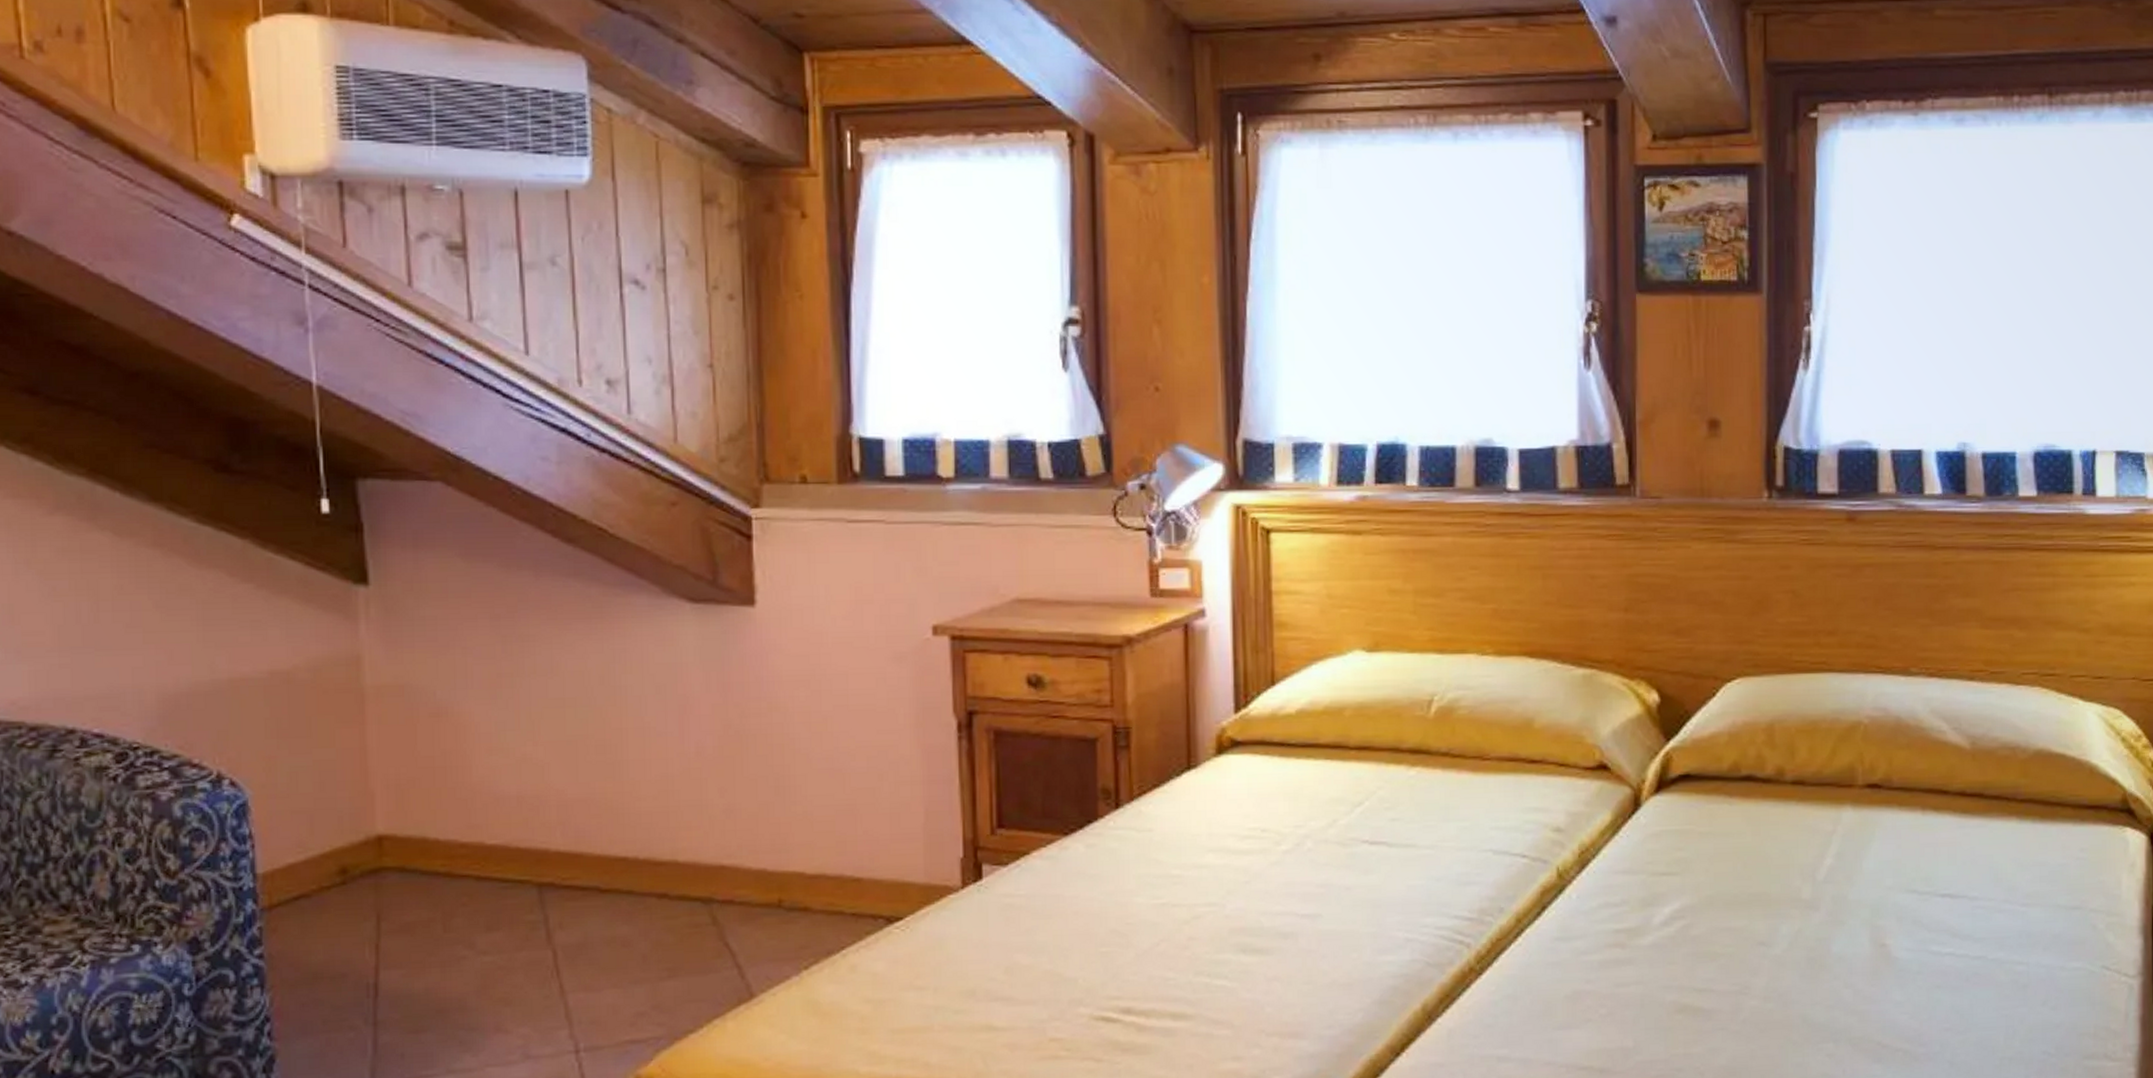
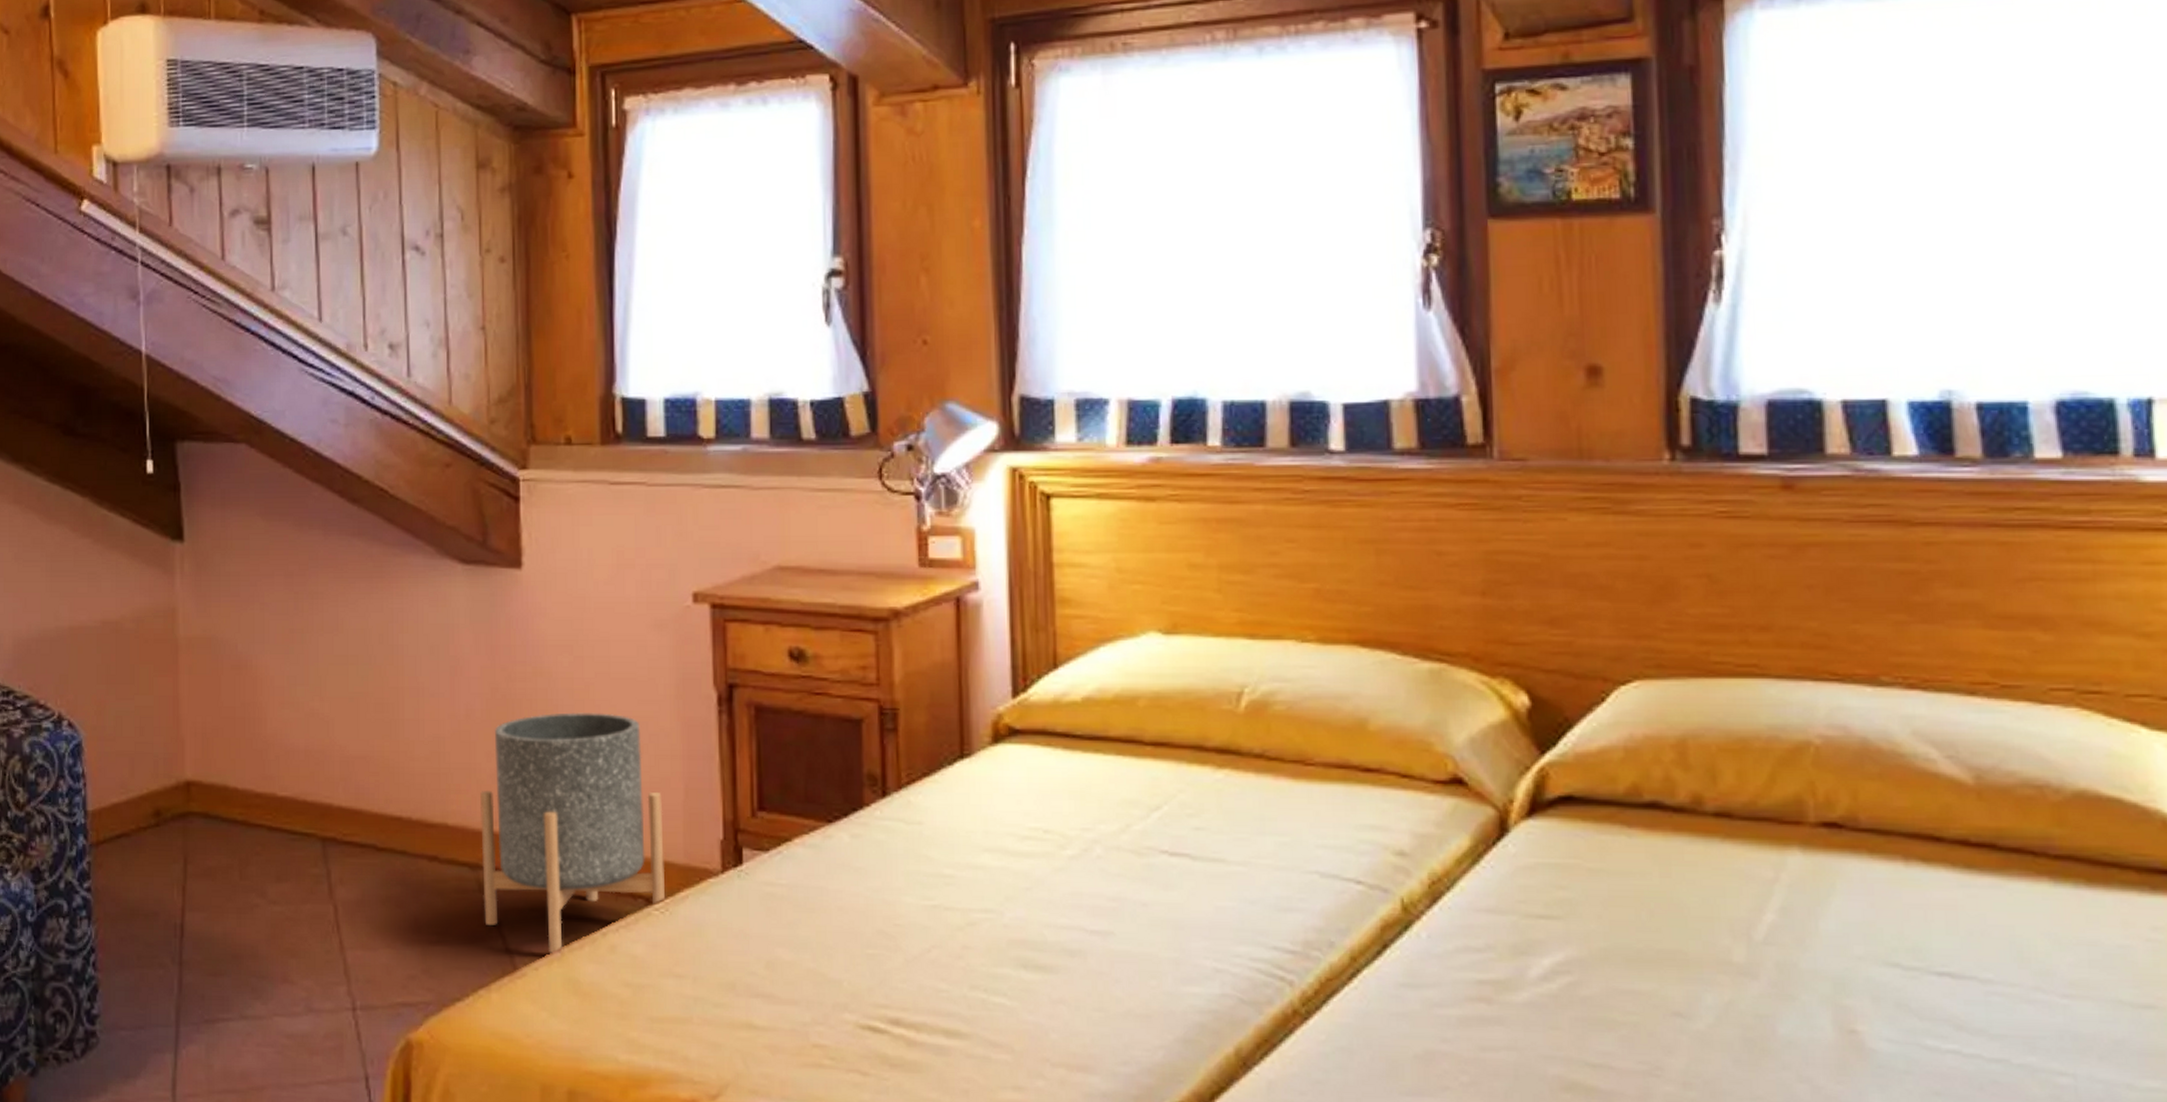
planter: none [713,744,907,978] -> present [480,712,666,954]

